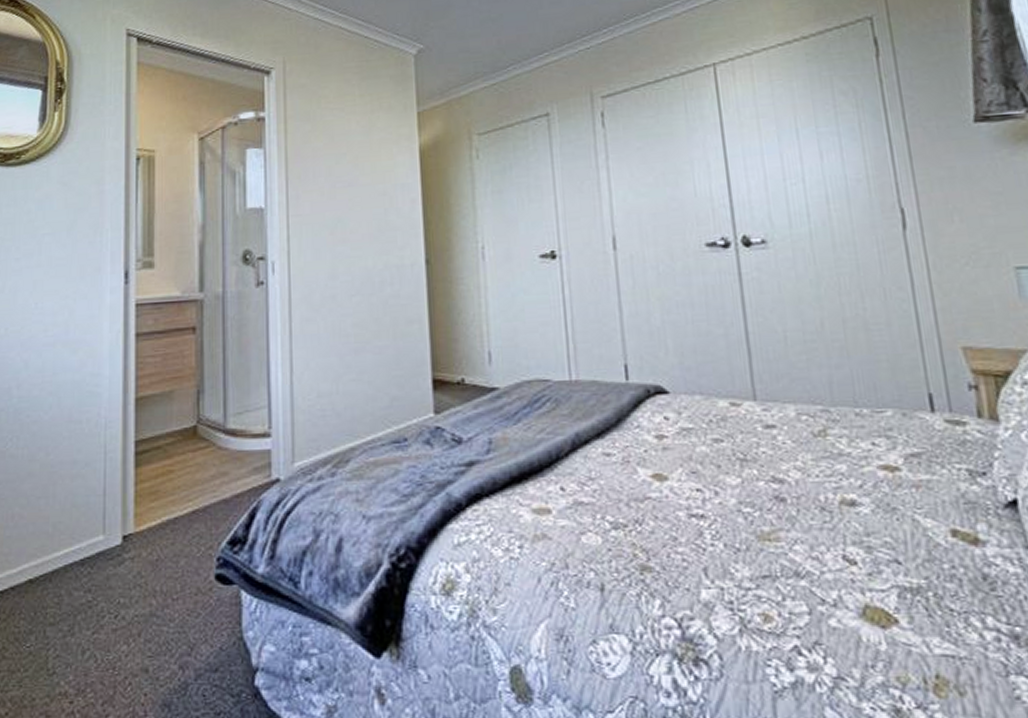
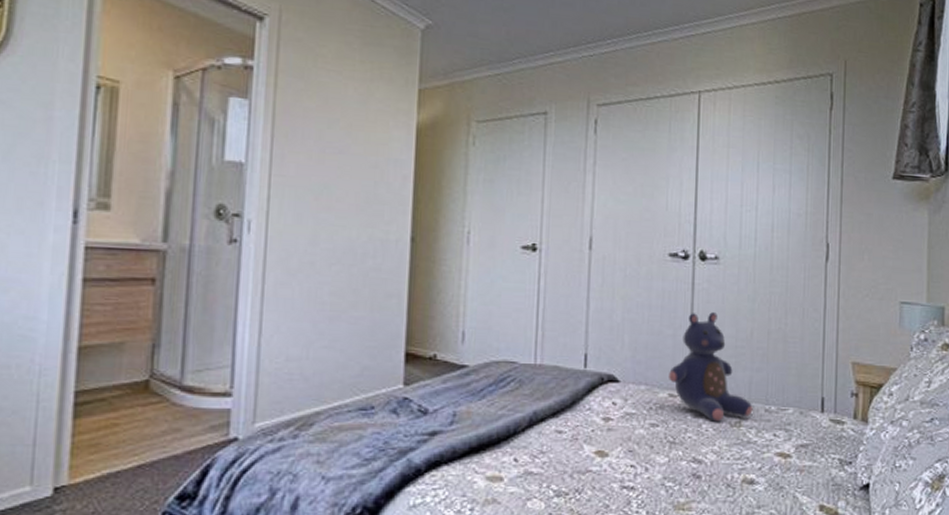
teddy bear: none [725,304,840,432] -> present [668,312,753,422]

